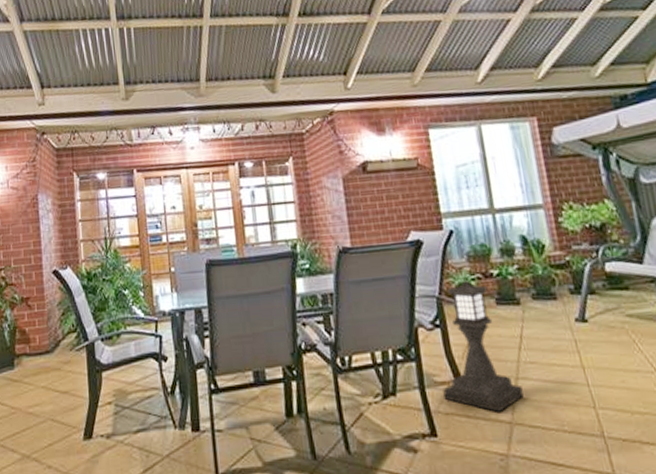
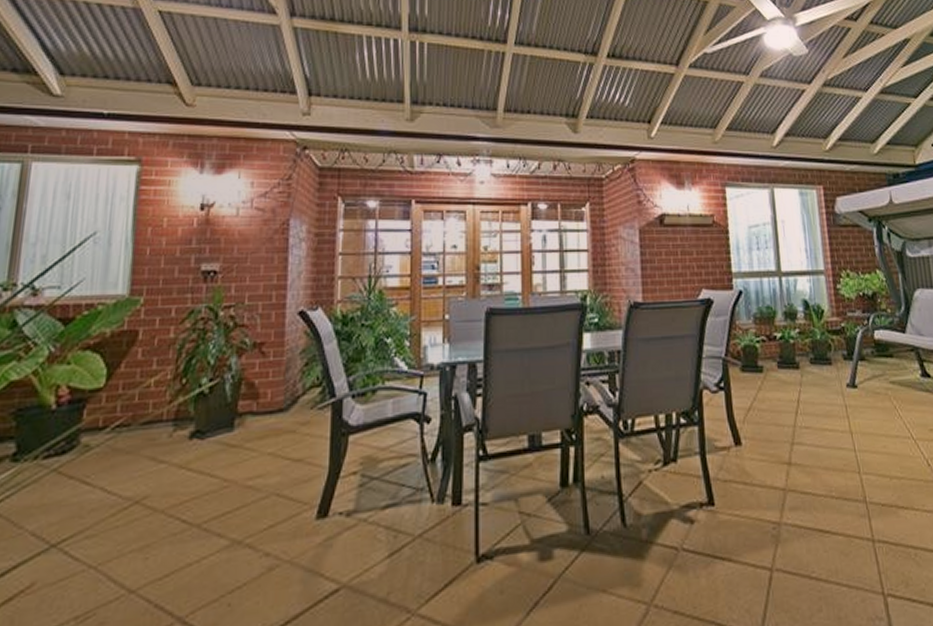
lantern: present [443,280,524,412] -> none [723,342,798,479]

